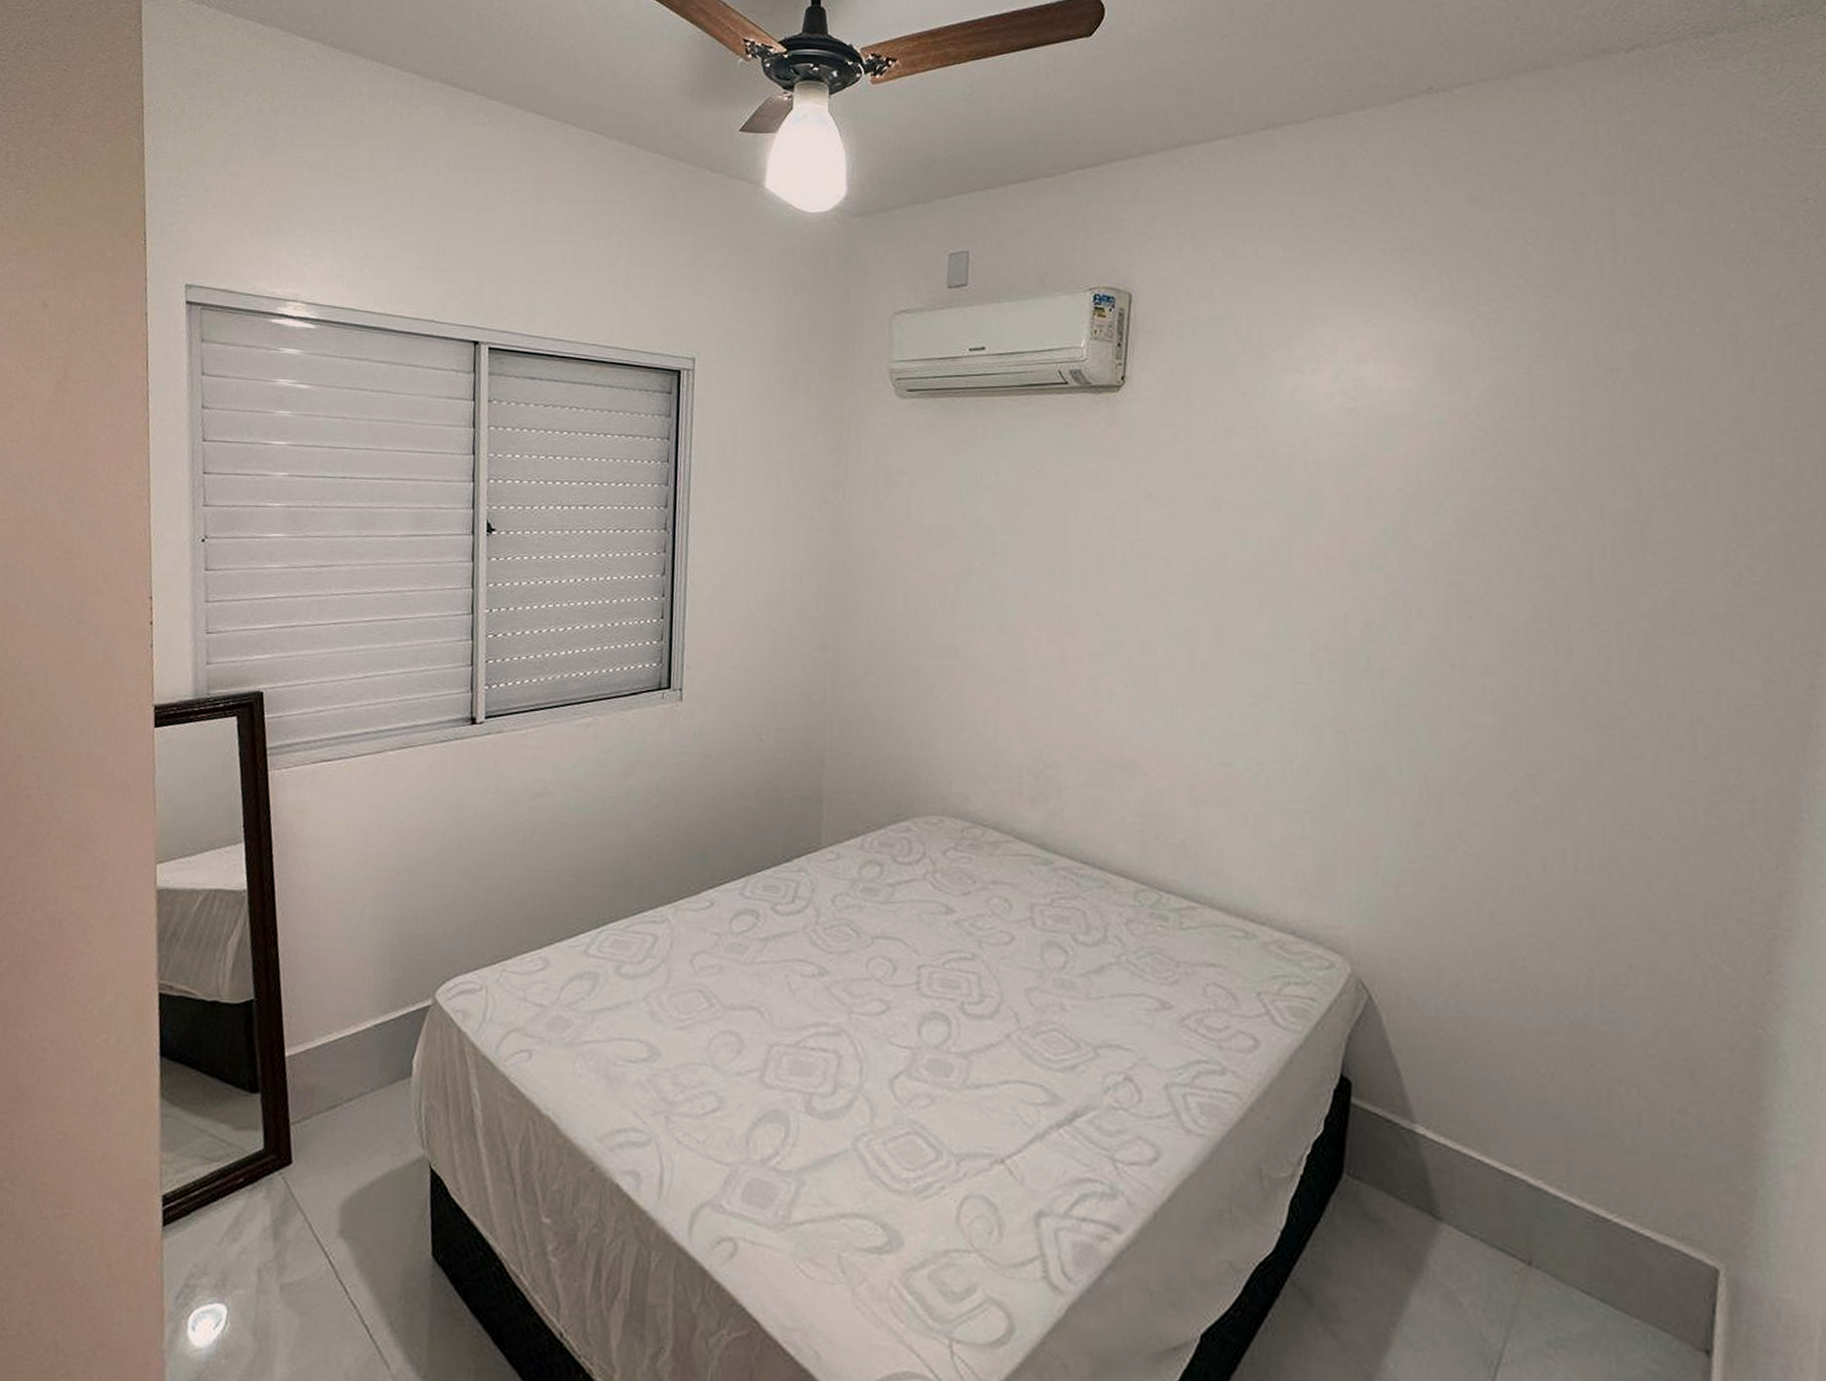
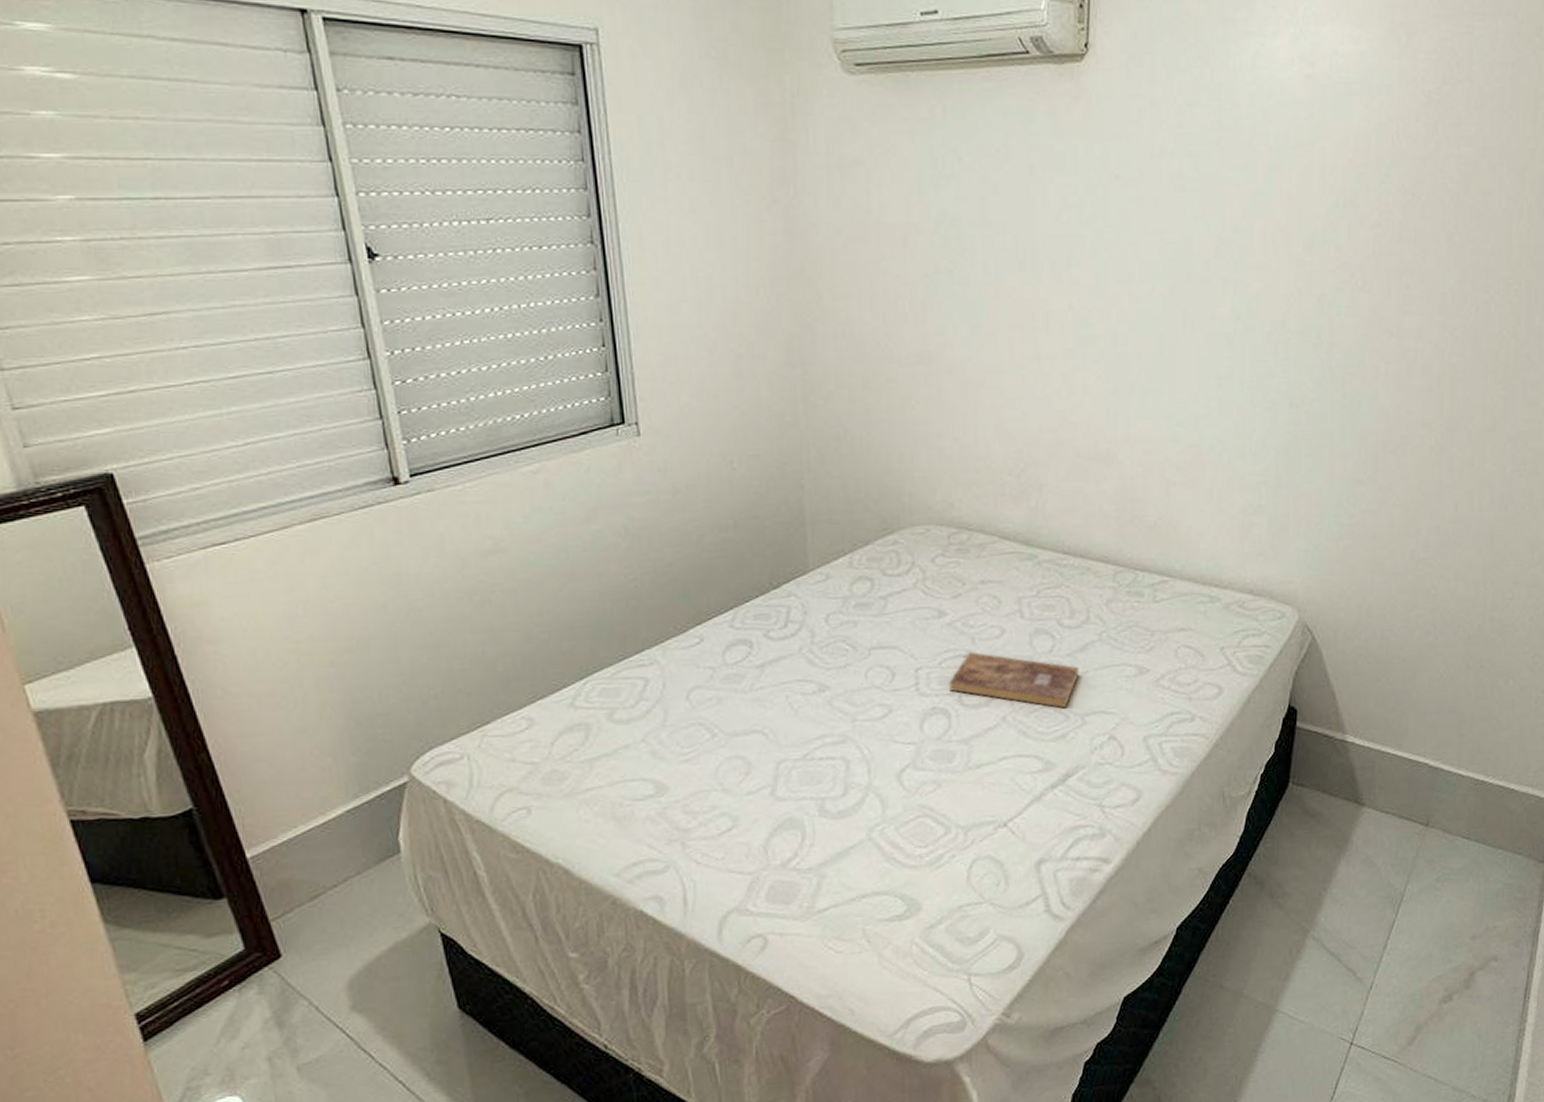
bible: none [952,956,1093,1036] -> present [949,652,1079,709]

